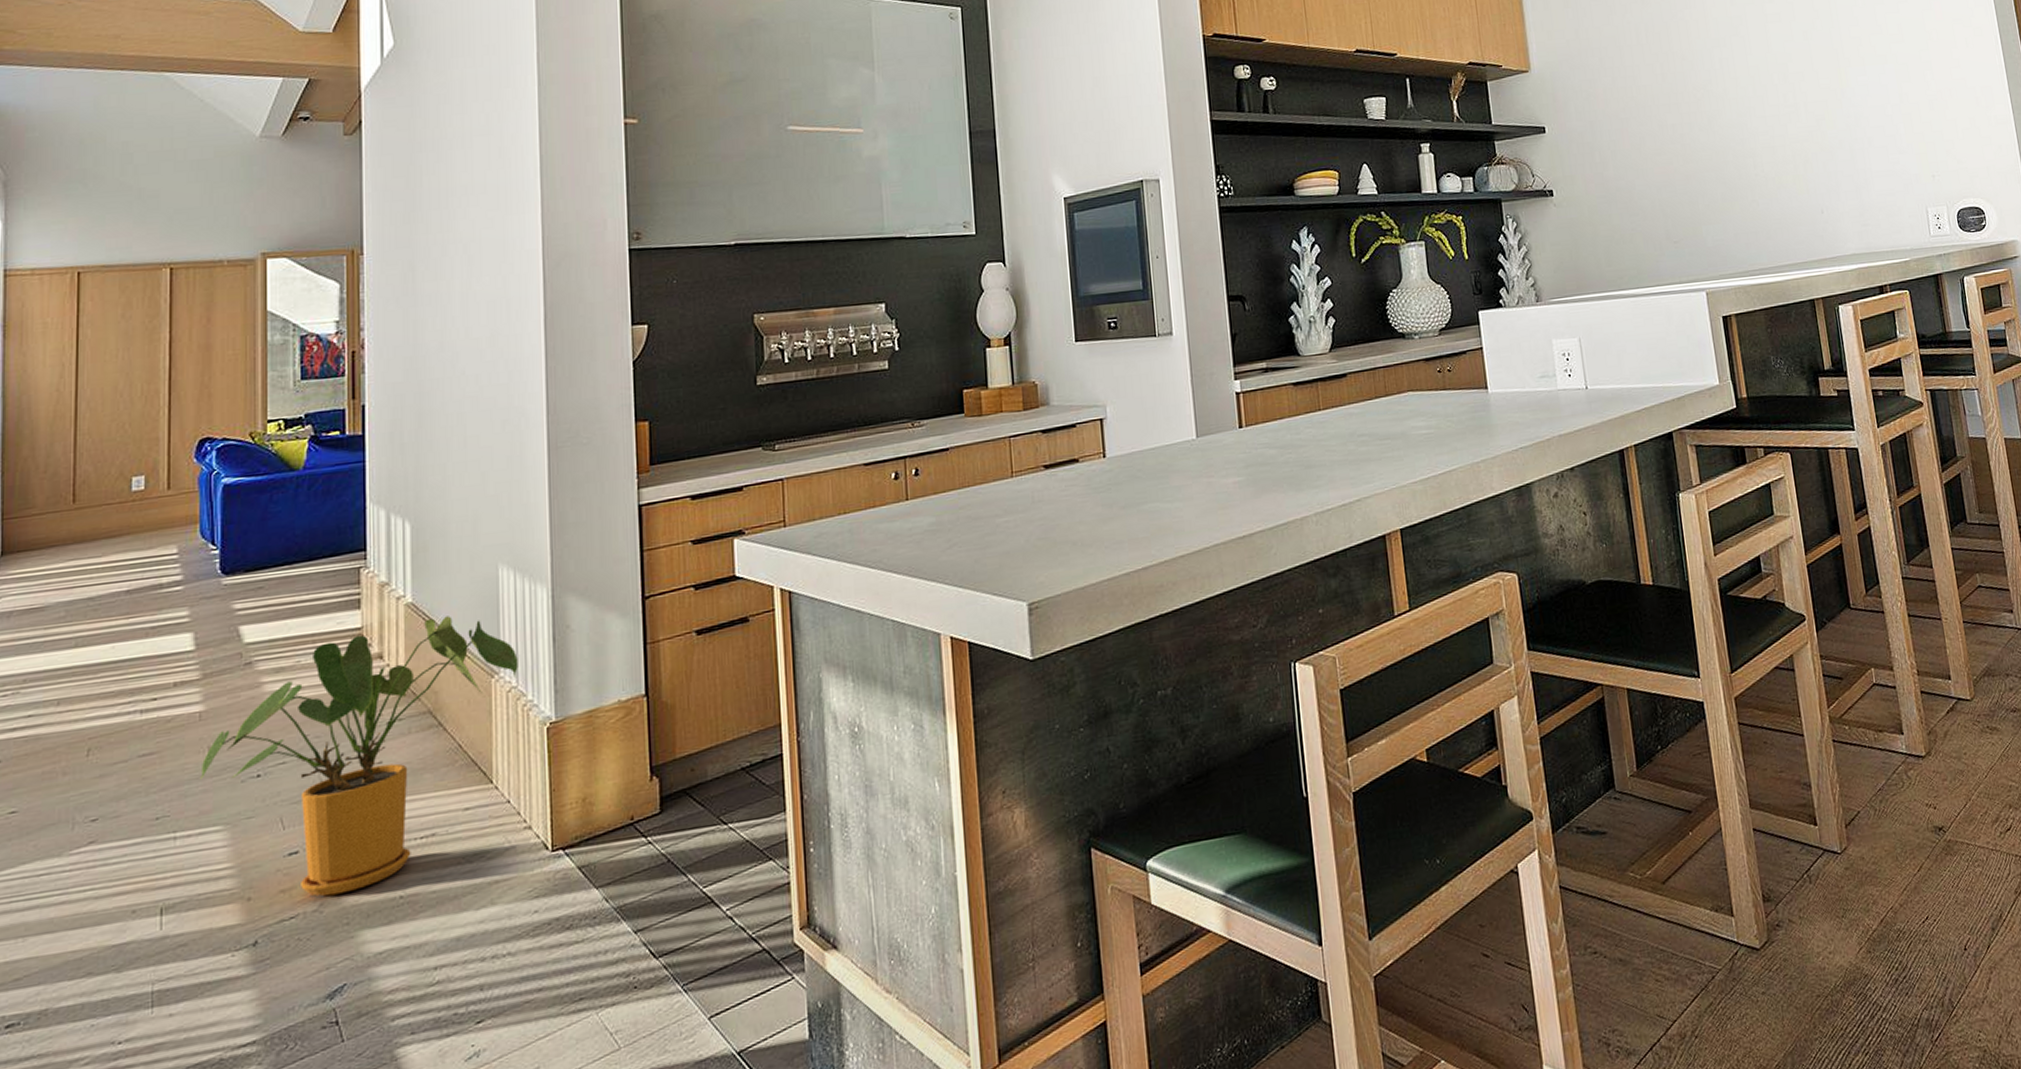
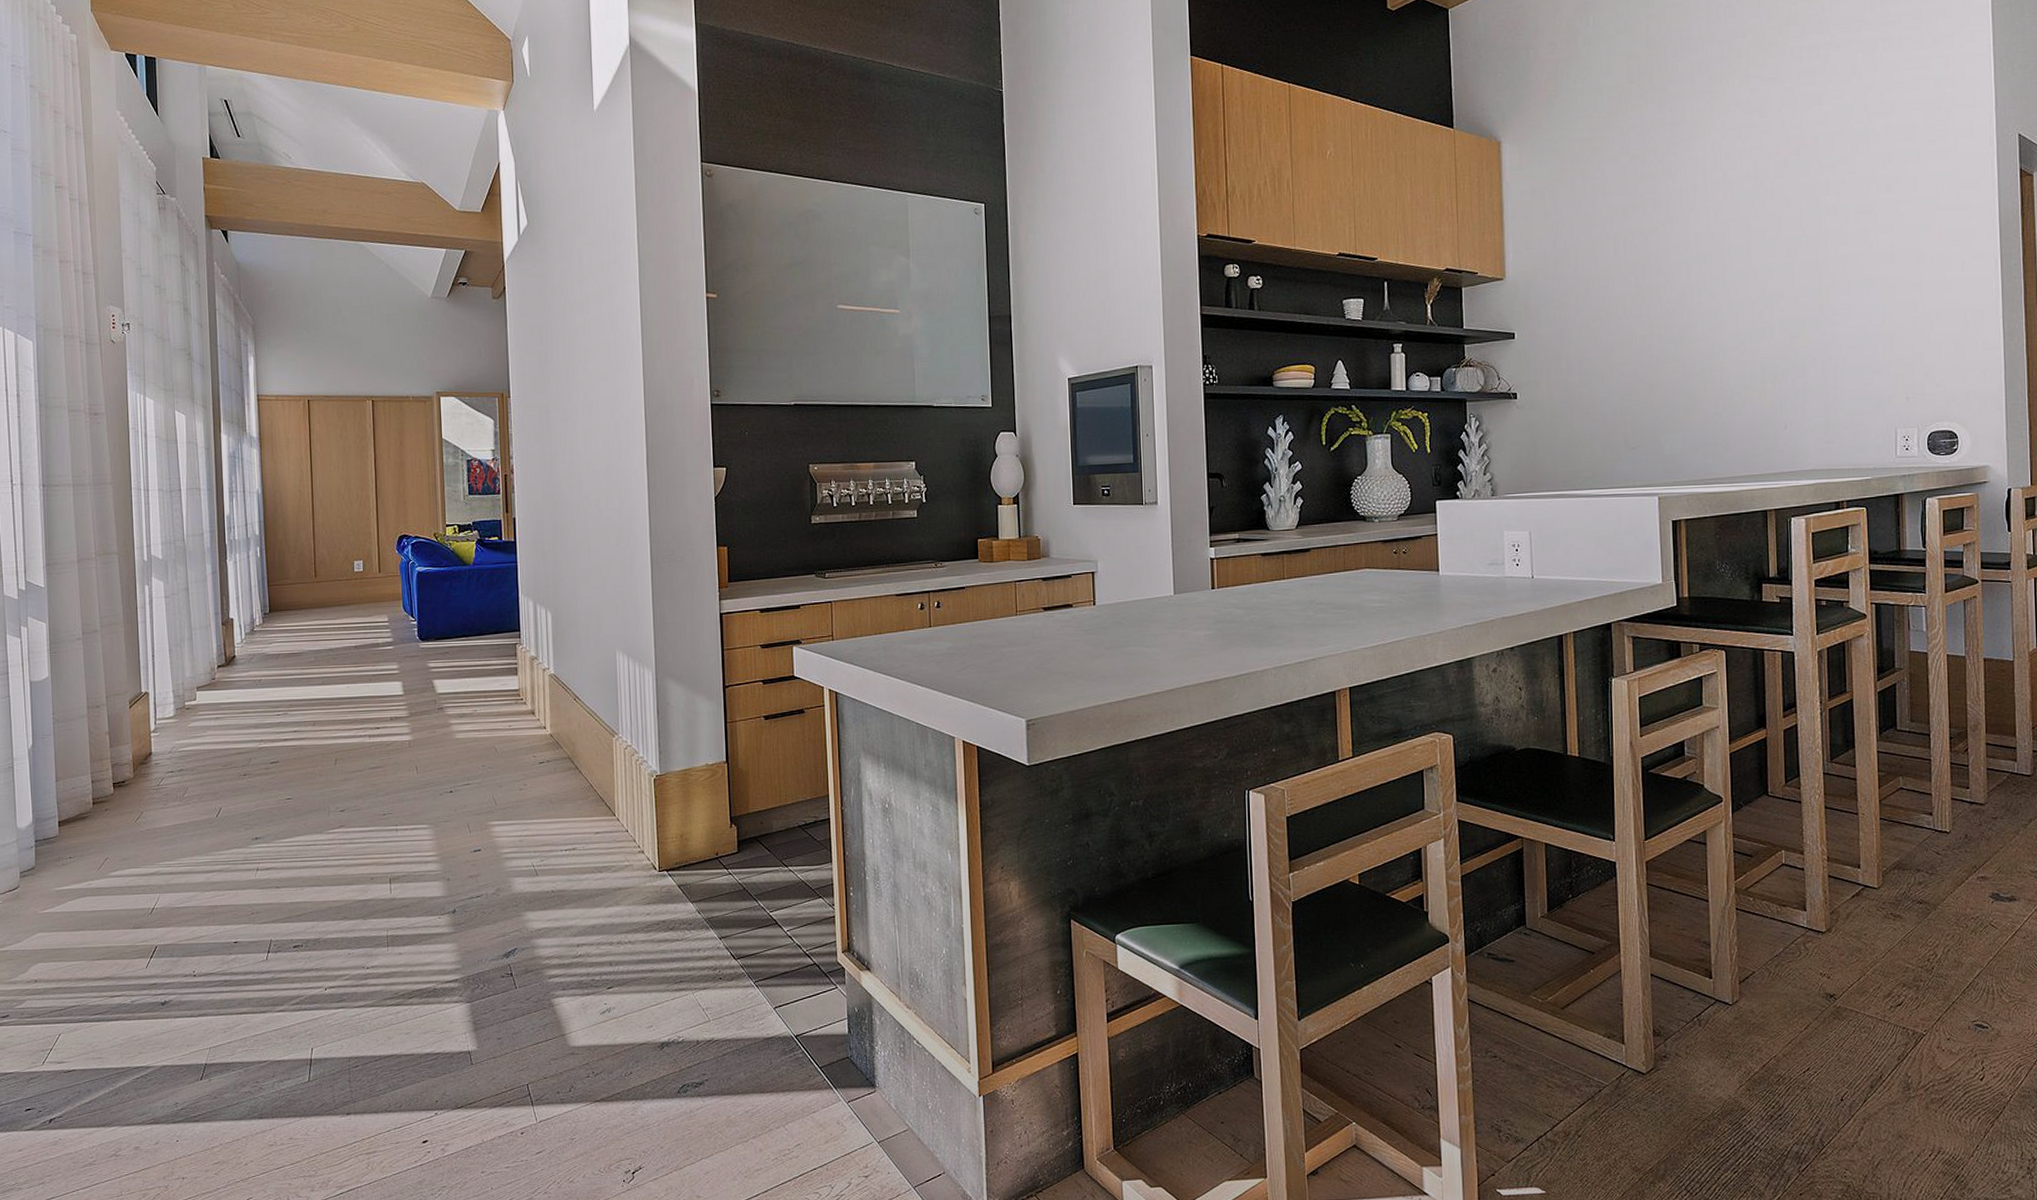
house plant: present [200,616,518,897] -> none [412,687,632,884]

